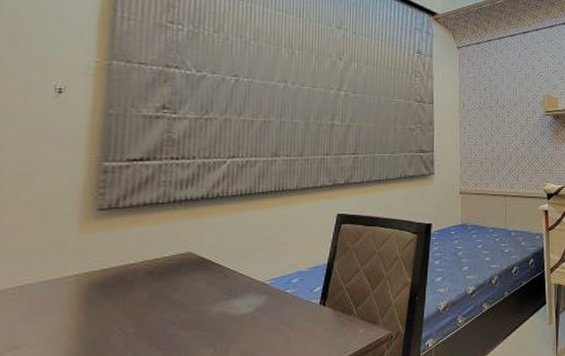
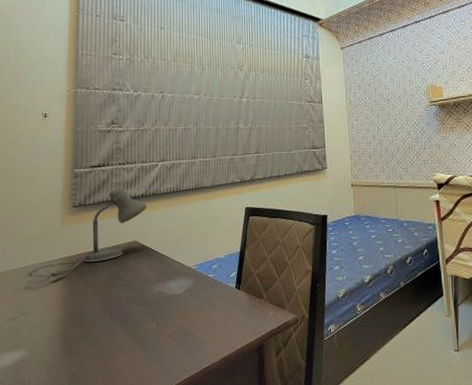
desk lamp: none [20,187,208,308] -> present [27,187,147,284]

